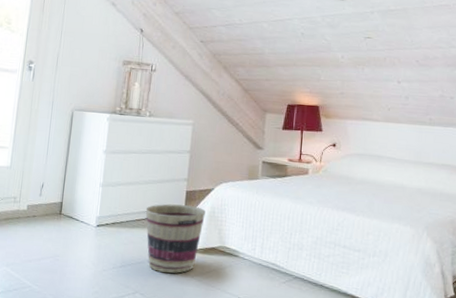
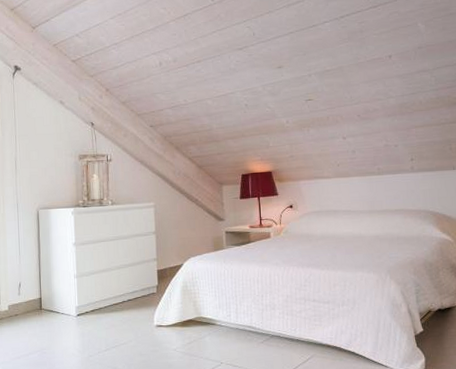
basket: present [145,204,206,274] -> none [121,283,179,350]

